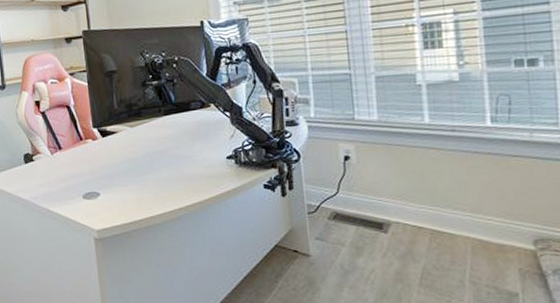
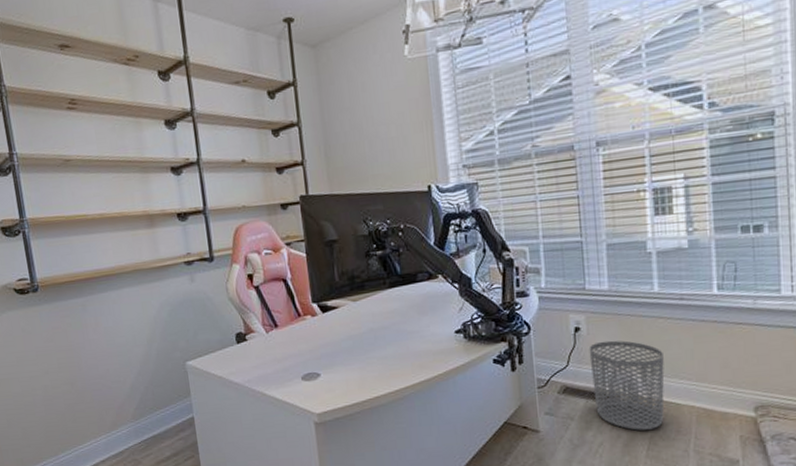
waste bin: none [359,169,438,259] -> present [589,340,664,430]

